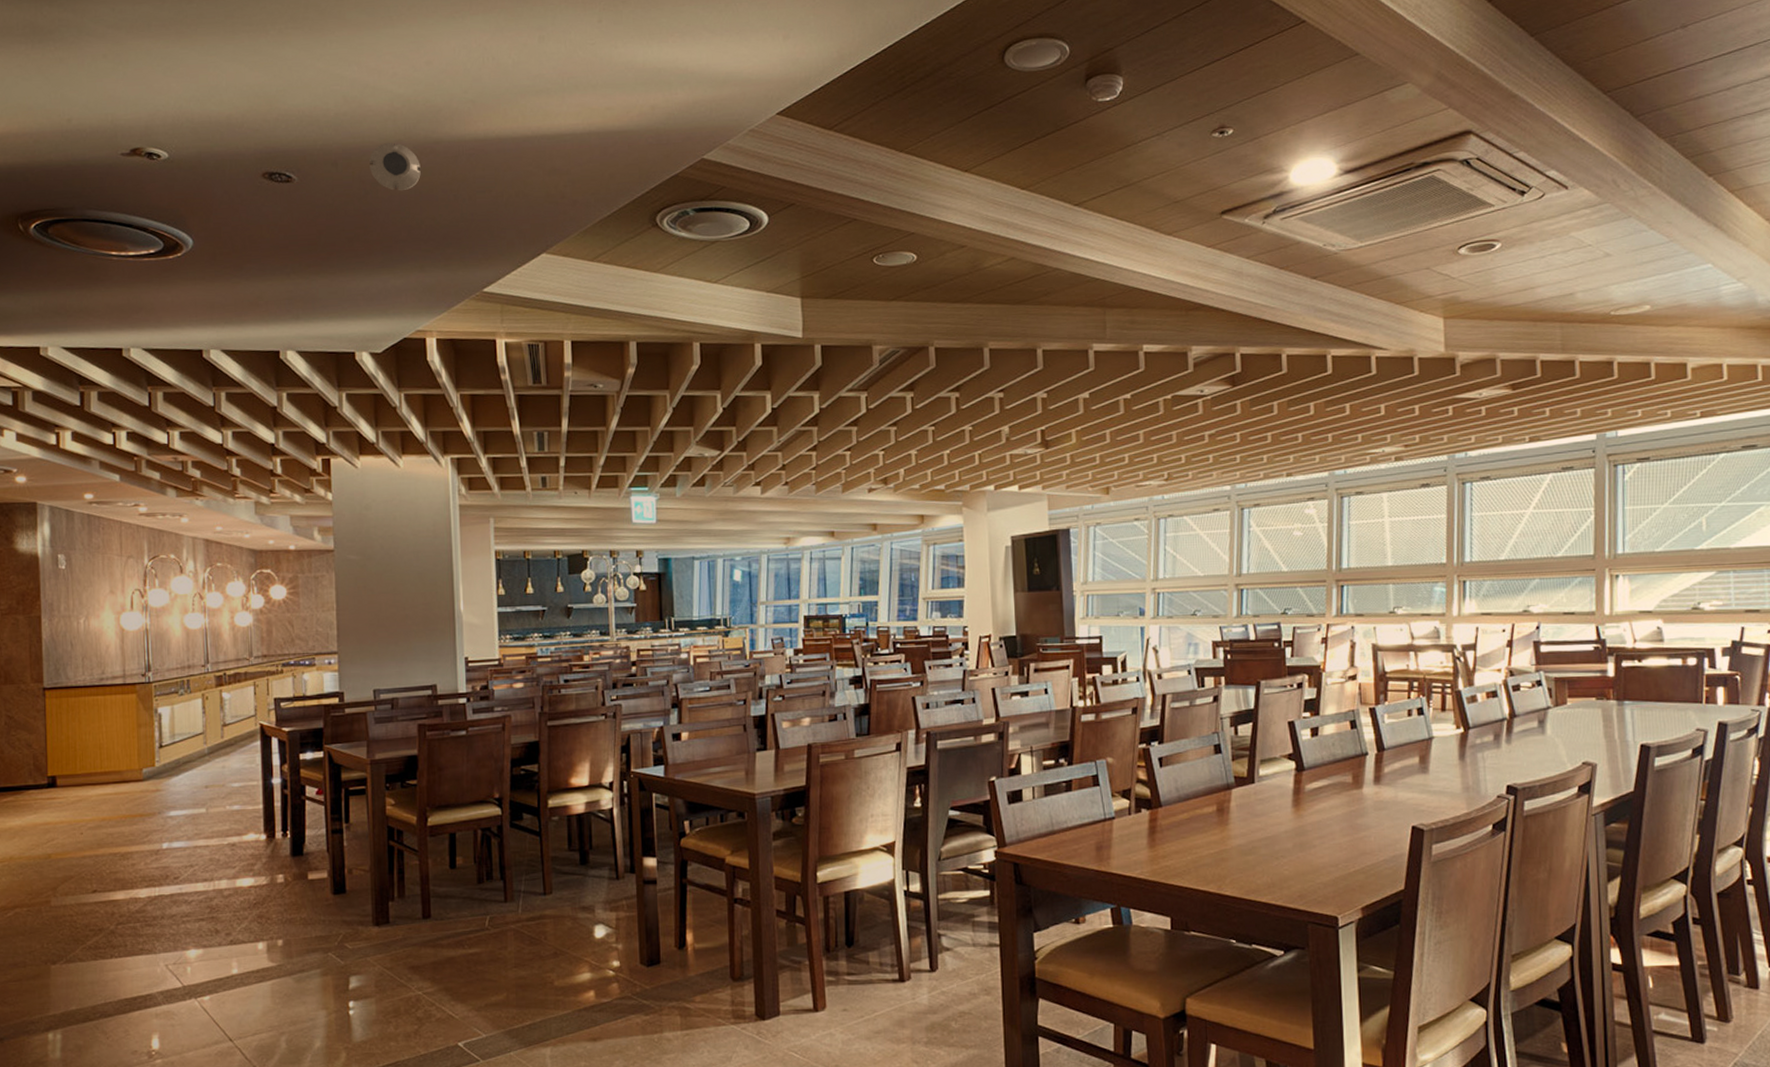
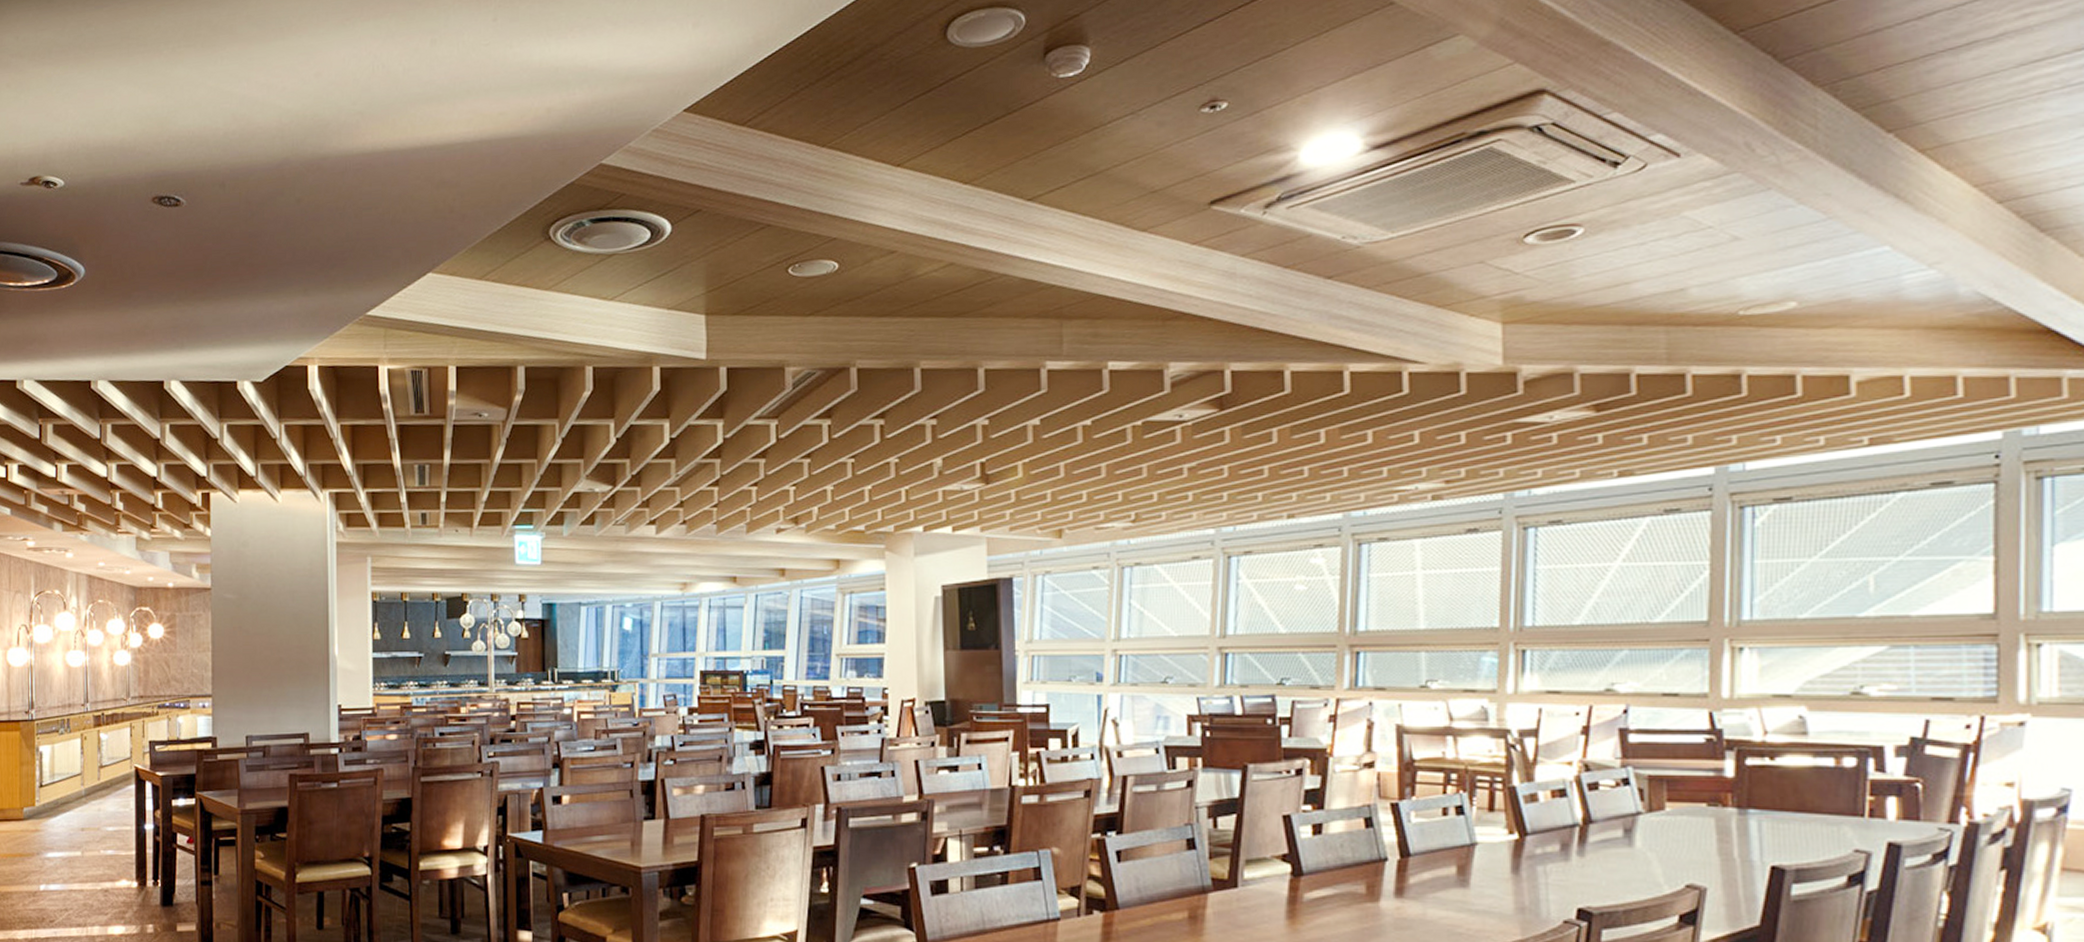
smoke detector: present [369,143,421,191] -> none [256,160,307,212]

